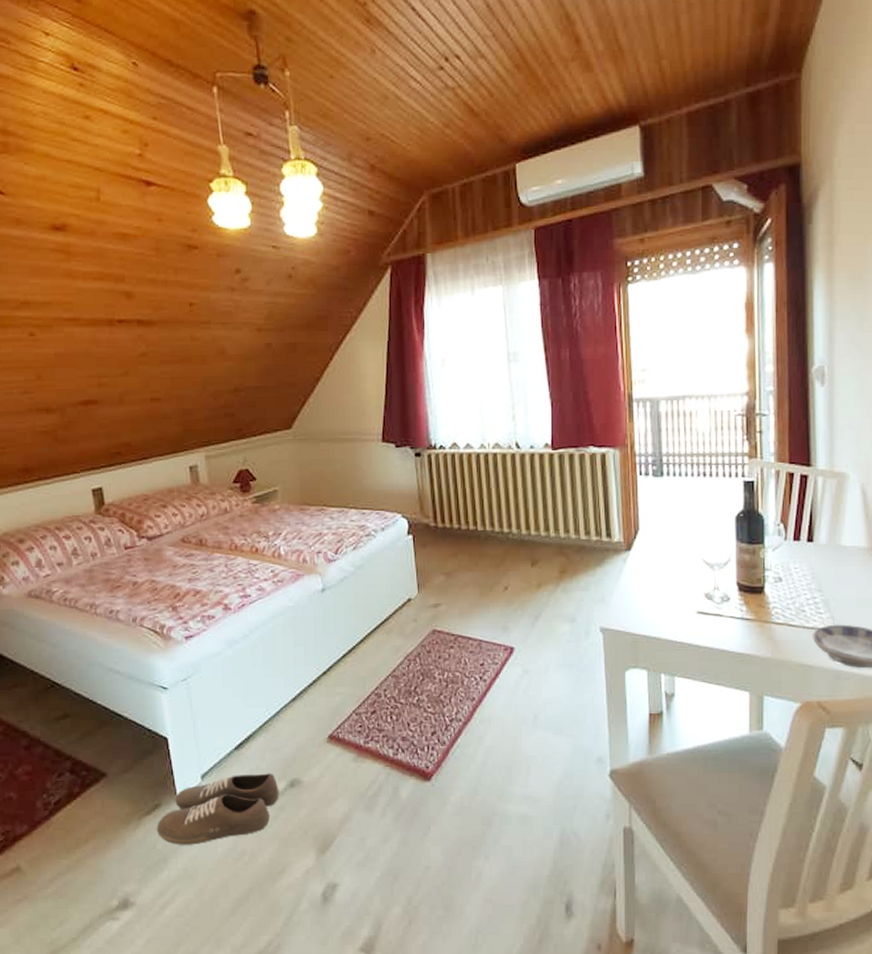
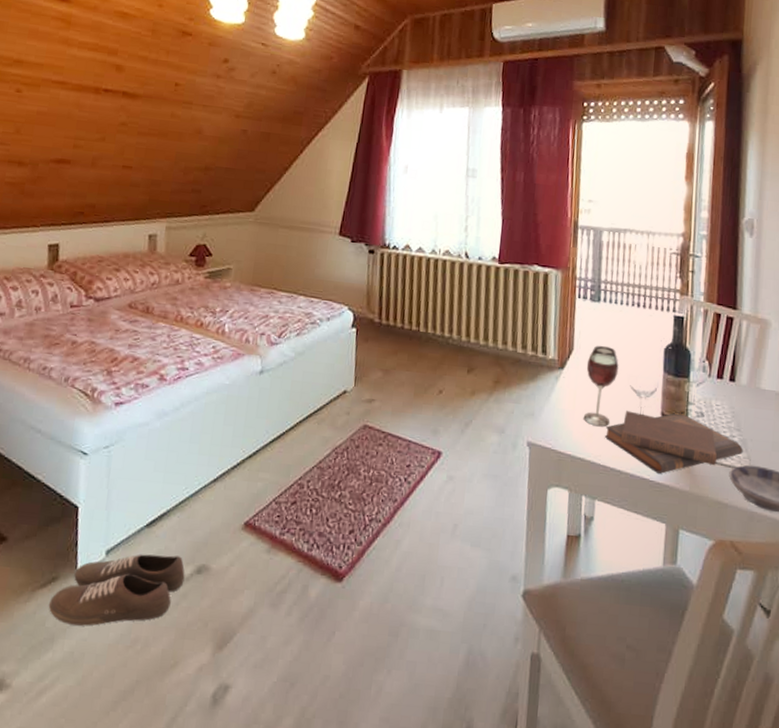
wineglass: none [654,521,688,603] -> present [583,345,619,426]
diary: none [679,580,826,643] -> present [604,410,743,474]

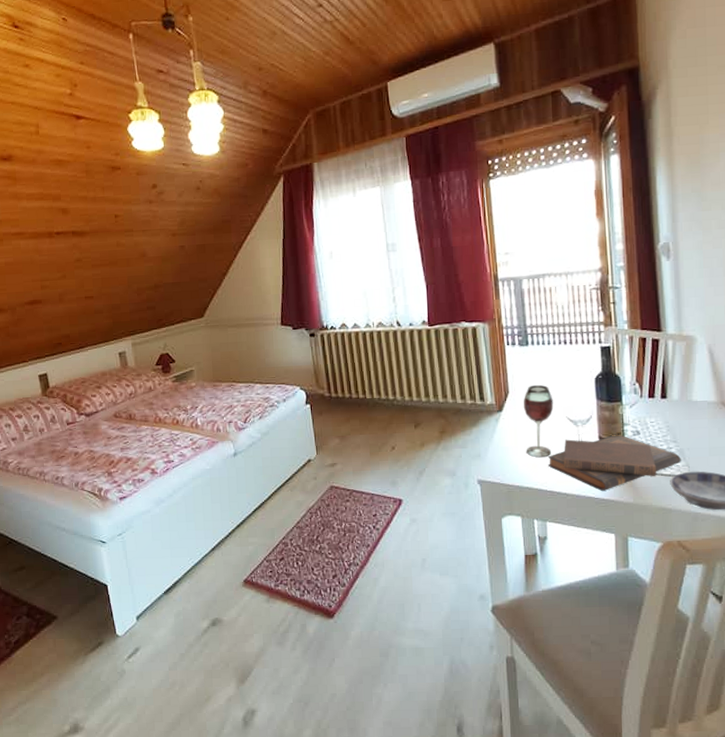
shoe: present [48,554,185,626] -> none [100,614,203,677]

